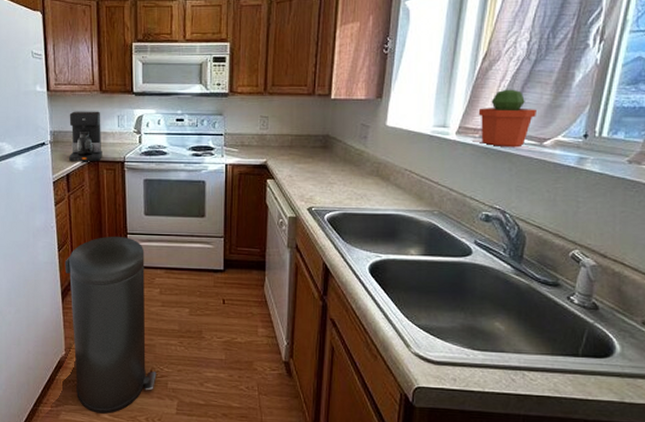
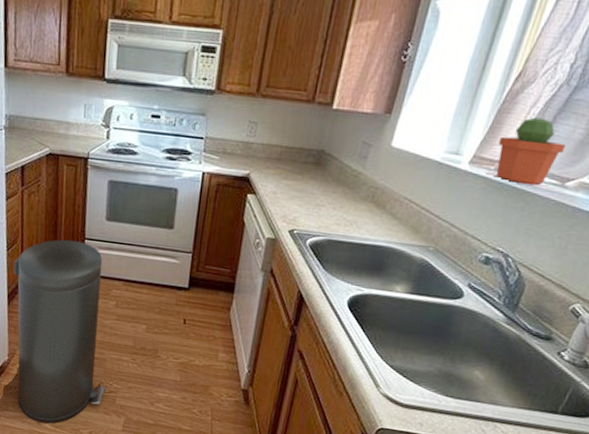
coffee maker: present [68,111,102,162] -> none [24,94,66,156]

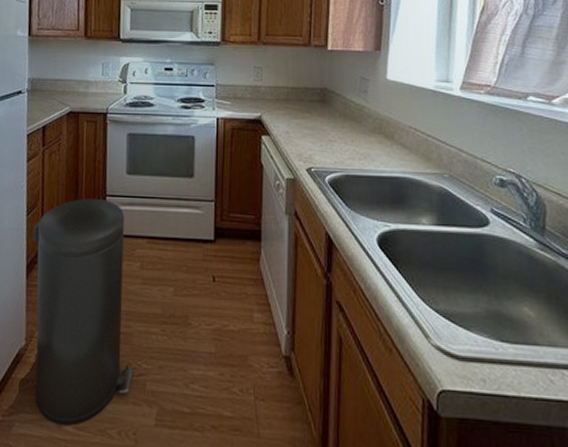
succulent plant: present [496,117,566,186] -> none [481,44,541,105]

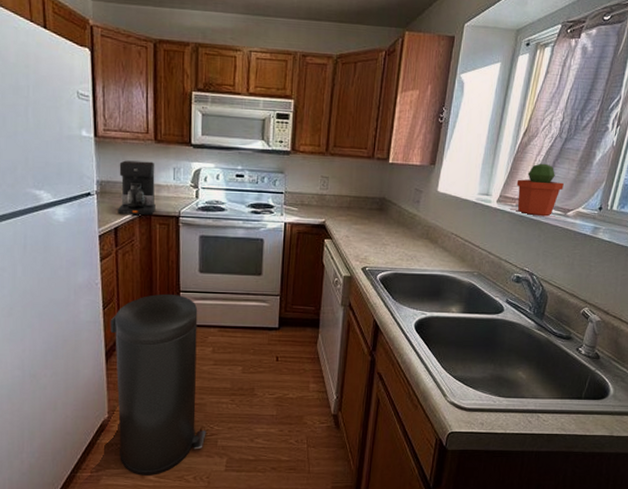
coffee maker: none [46,57,85,113] -> present [117,160,156,216]
succulent plant: none [481,44,541,105] -> present [516,163,564,217]

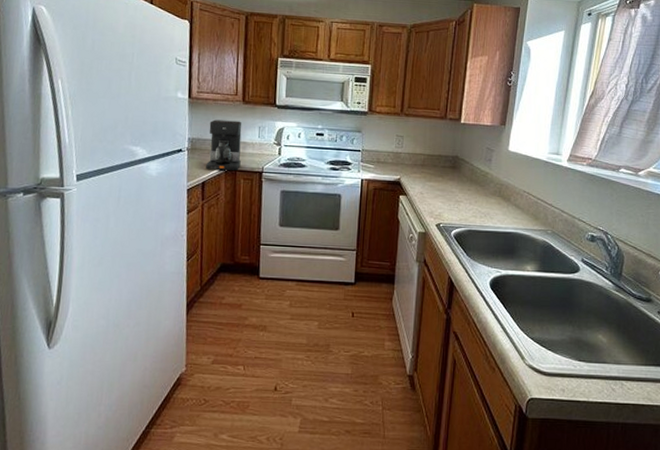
pedal bin: present [110,293,206,476] -> none [192,246,281,435]
succulent plant: present [516,163,564,217] -> none [586,124,633,176]

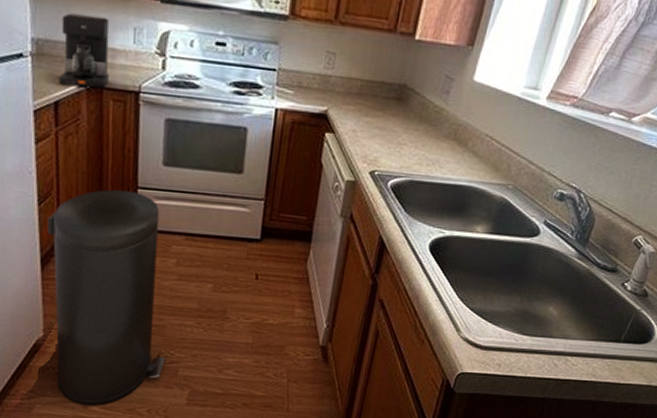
pedal bin: none [192,246,281,435] -> present [47,189,165,406]

